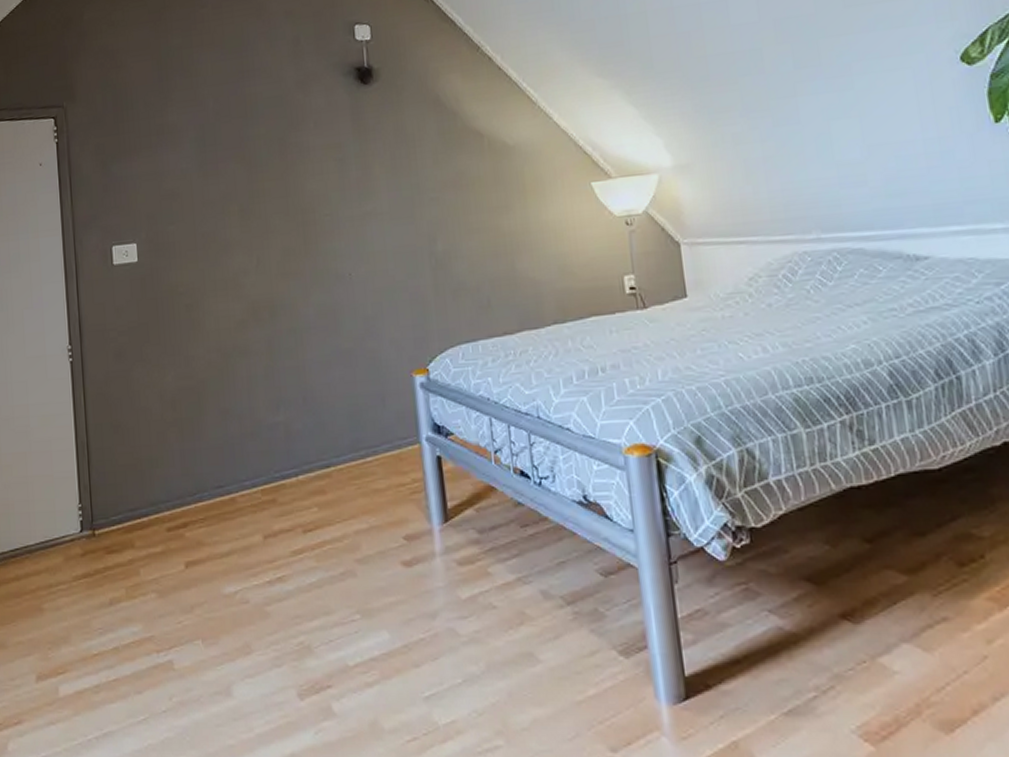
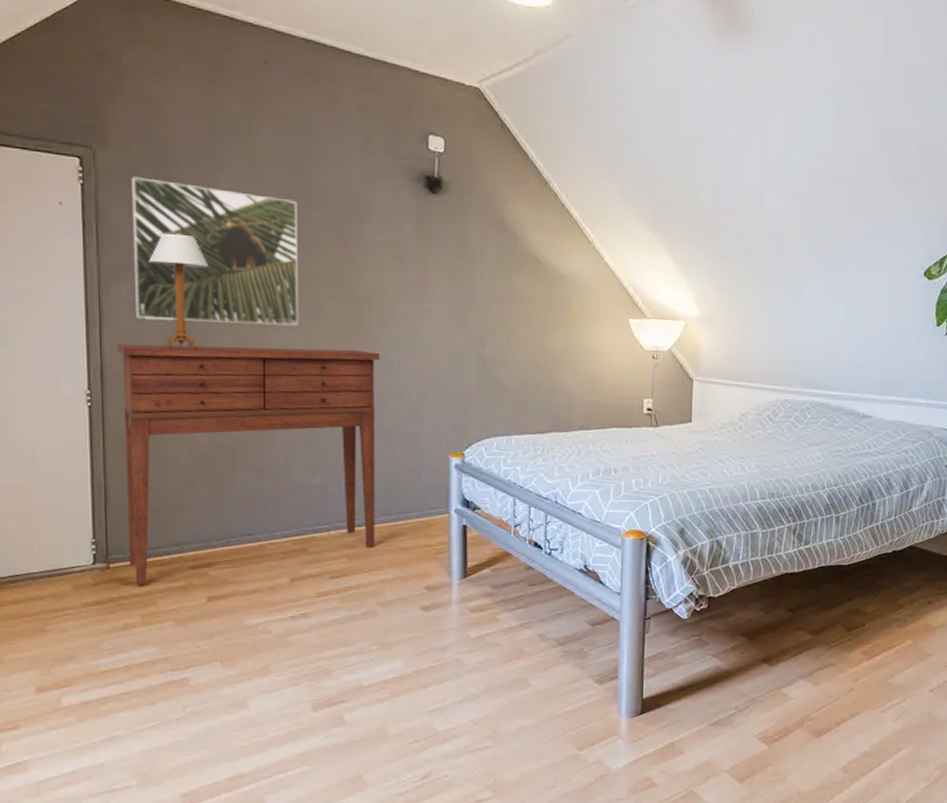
dresser: none [91,265,346,553] -> present [117,344,380,585]
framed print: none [96,119,250,266] -> present [131,176,299,326]
table lamp: none [114,171,166,293] -> present [149,230,209,350]

